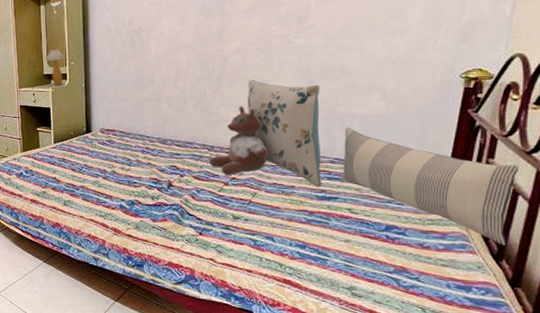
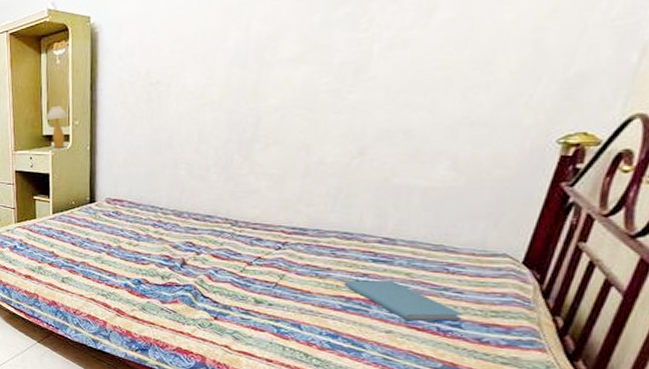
stuffed bear: present [208,106,268,175] -> none [230,175,303,254]
pillow: present [248,79,322,187] -> none [282,143,374,271]
book: none [306,195,406,231] -> present [344,280,464,321]
pillow: present [340,127,519,246] -> none [388,202,618,344]

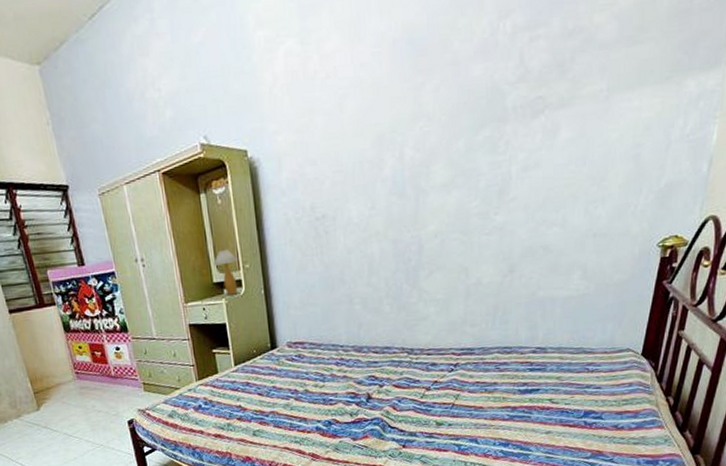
book: present [344,280,464,321] -> none [509,385,603,420]

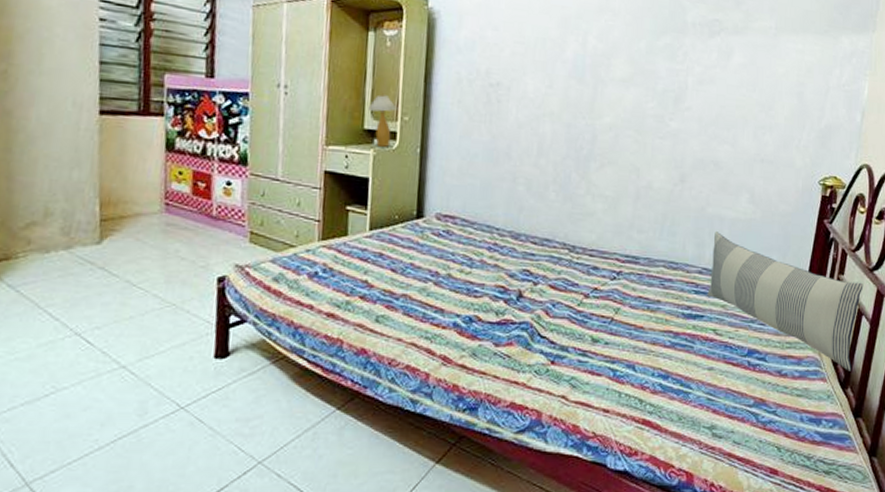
pillow: none [542,312,706,417] -> present [707,232,864,372]

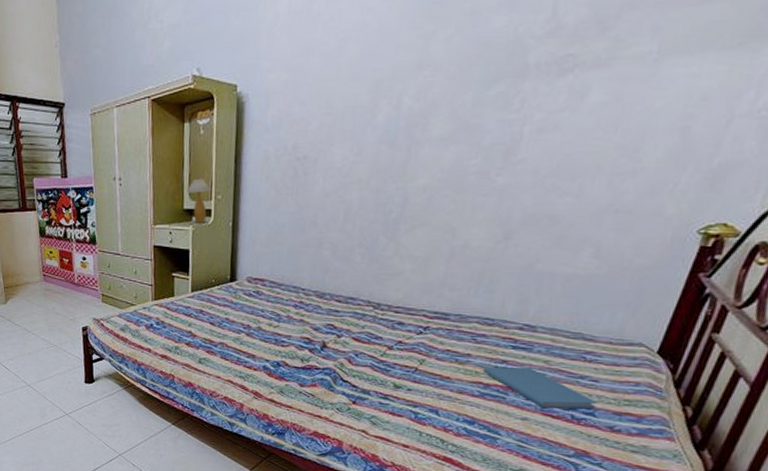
book: none [672,312,767,356] -> present [483,367,598,409]
pillow: present [707,232,864,372] -> none [527,288,748,434]

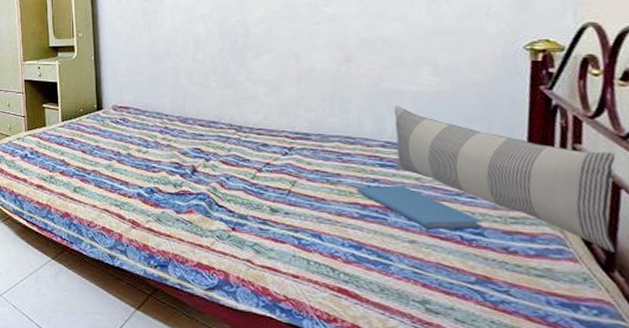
table lamp: present [186,175,212,223] -> none [51,17,74,58]
pillow: none [527,288,748,434] -> present [394,106,616,253]

